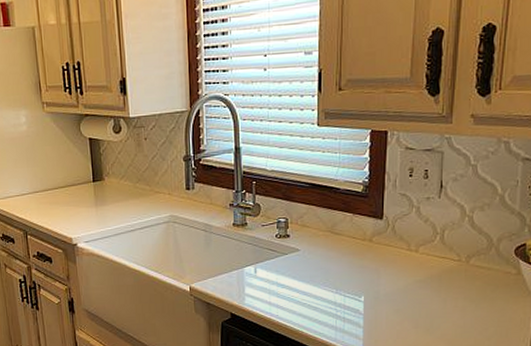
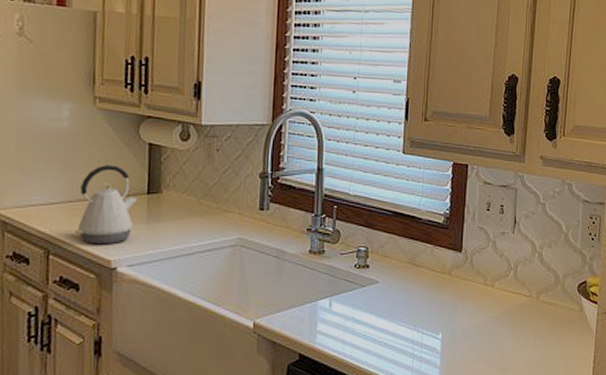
kettle: none [42,159,86,226] -> present [75,165,137,245]

